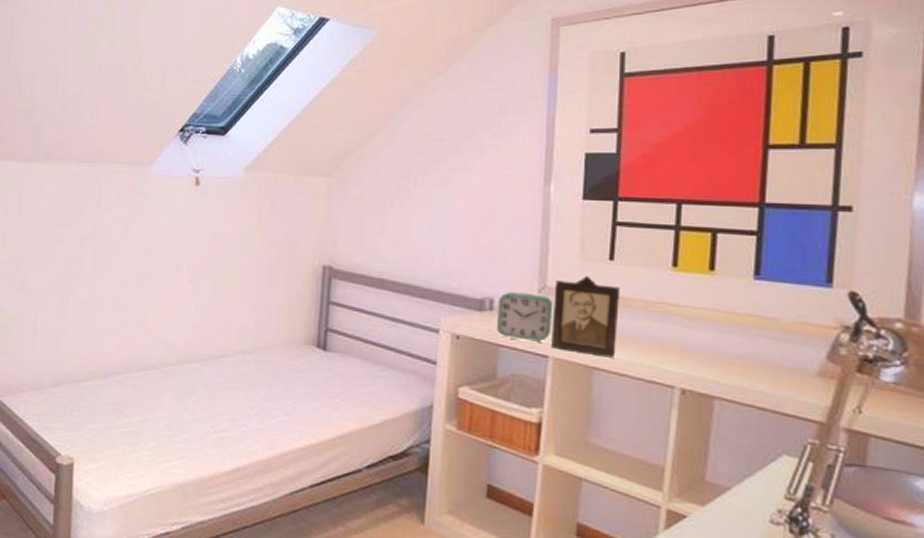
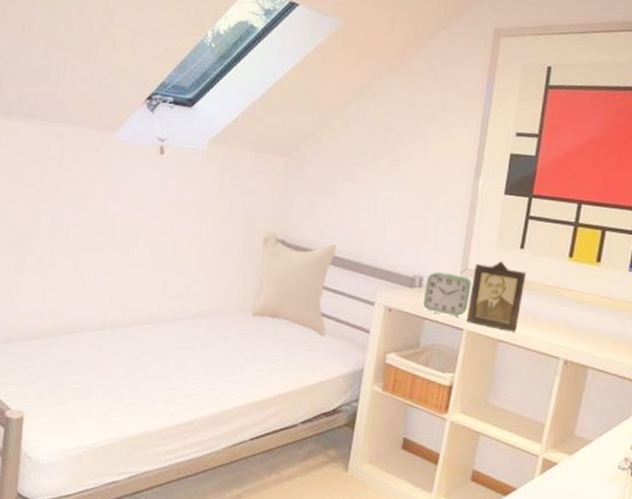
cushion: none [302,257,391,370] -> present [252,231,337,337]

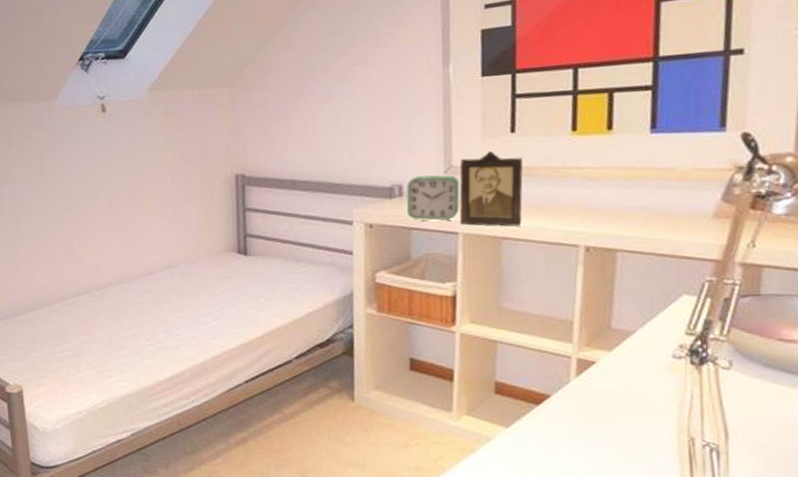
cushion: present [252,231,337,337] -> none [220,167,305,266]

